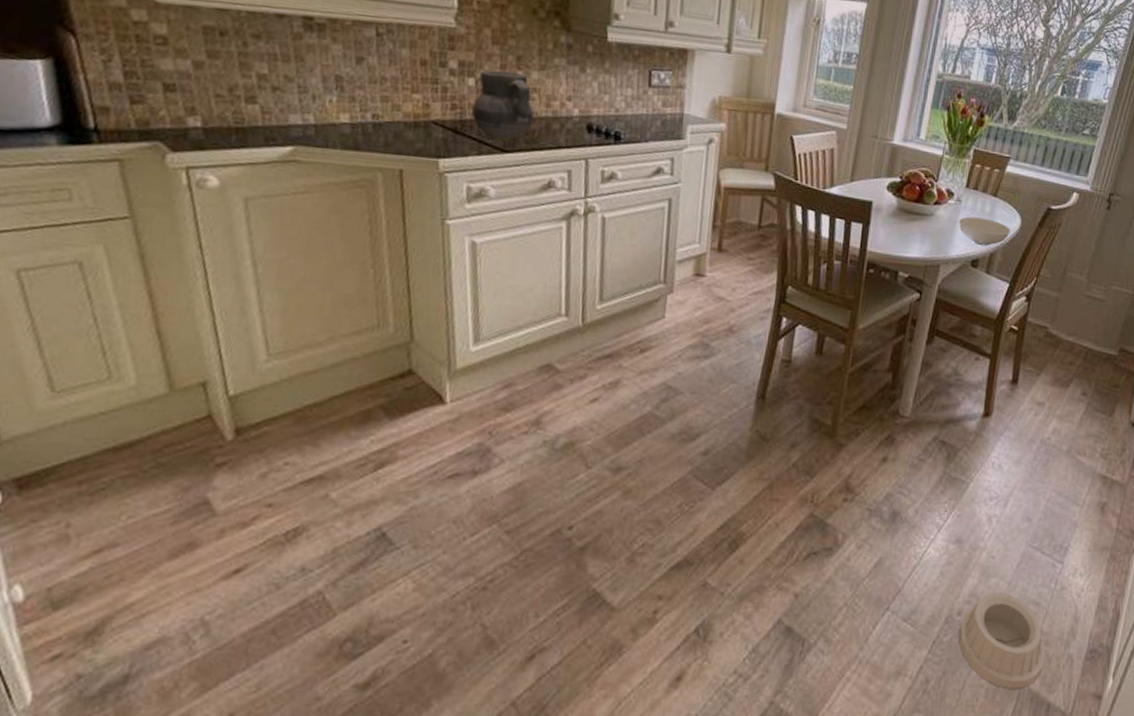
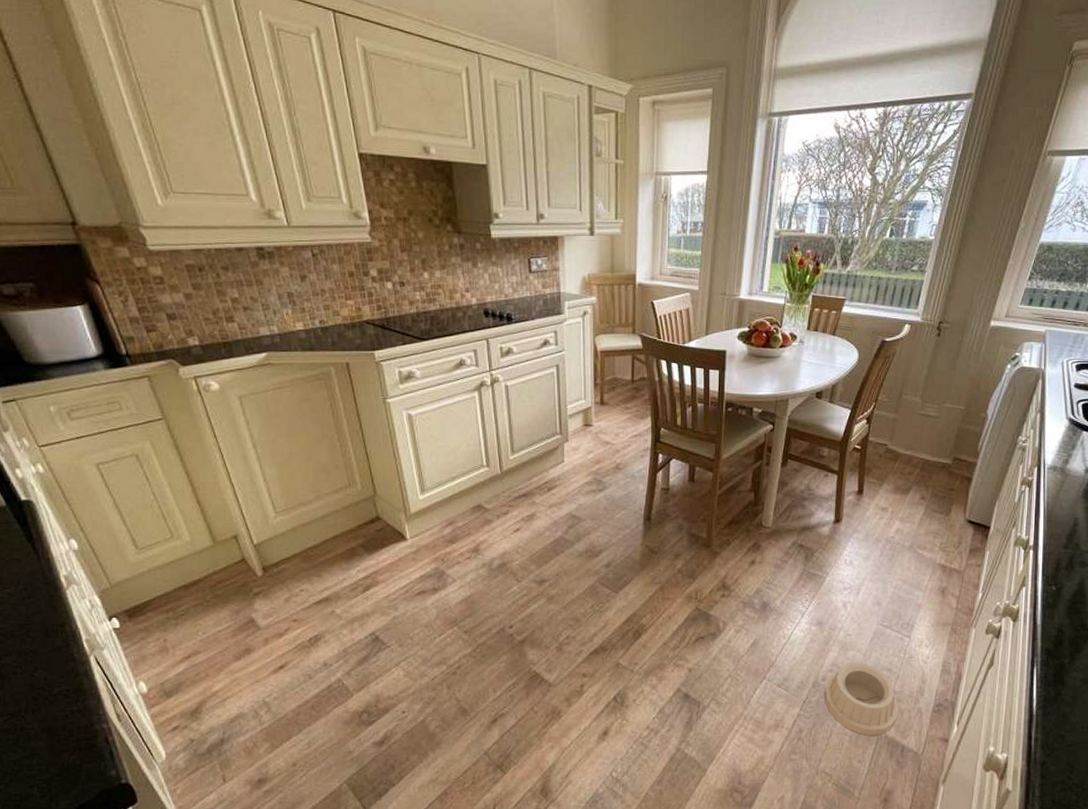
ceramic jug: present [471,69,534,140] -> none [393,273,442,330]
bowl: present [959,216,1011,246] -> none [803,355,849,379]

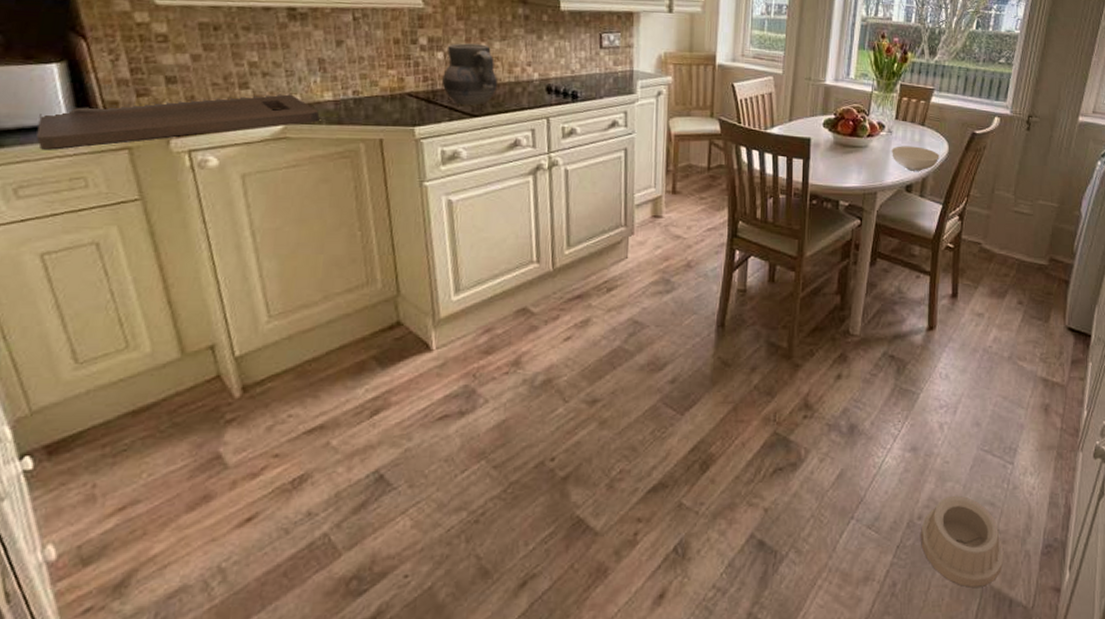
cutting board: none [75,325,295,380] -> present [36,94,320,150]
ceramic jug: none [393,273,442,330] -> present [442,43,498,105]
bowl: none [803,355,849,379] -> present [892,146,939,171]

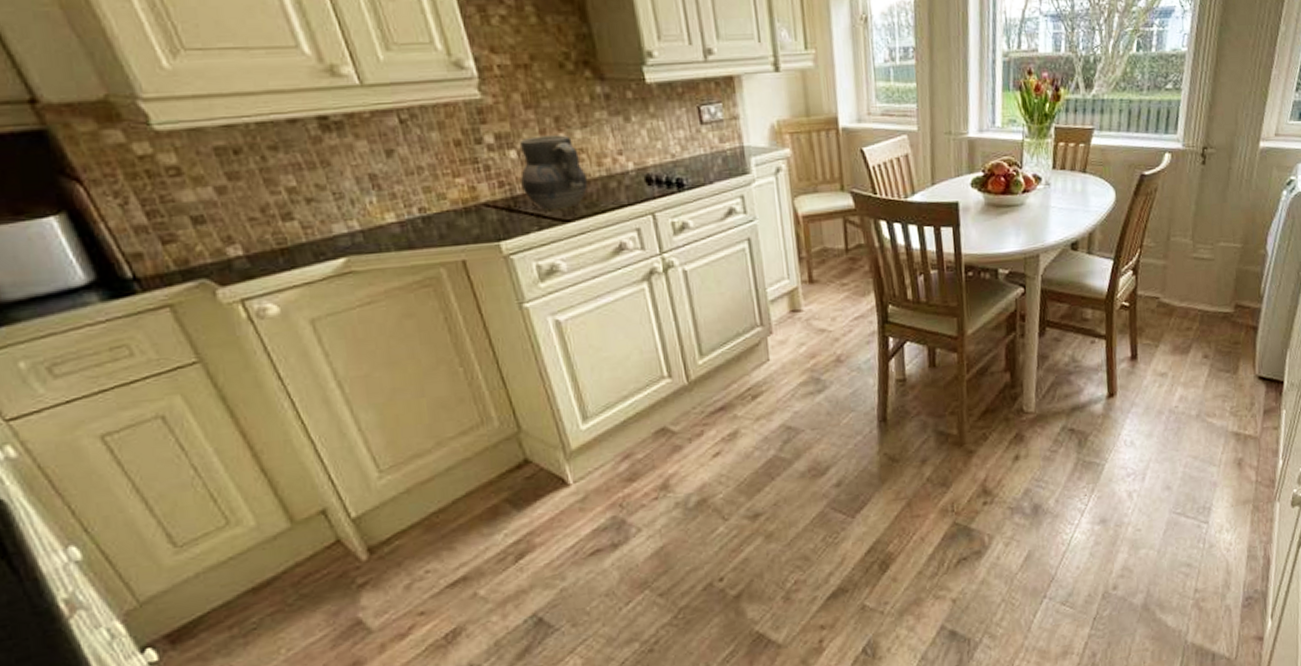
cutting board: present [36,94,320,150] -> none [52,220,386,319]
bowl: present [892,146,939,171] -> none [1051,197,1106,226]
pet bowl: present [921,495,1004,588] -> none [1117,561,1204,648]

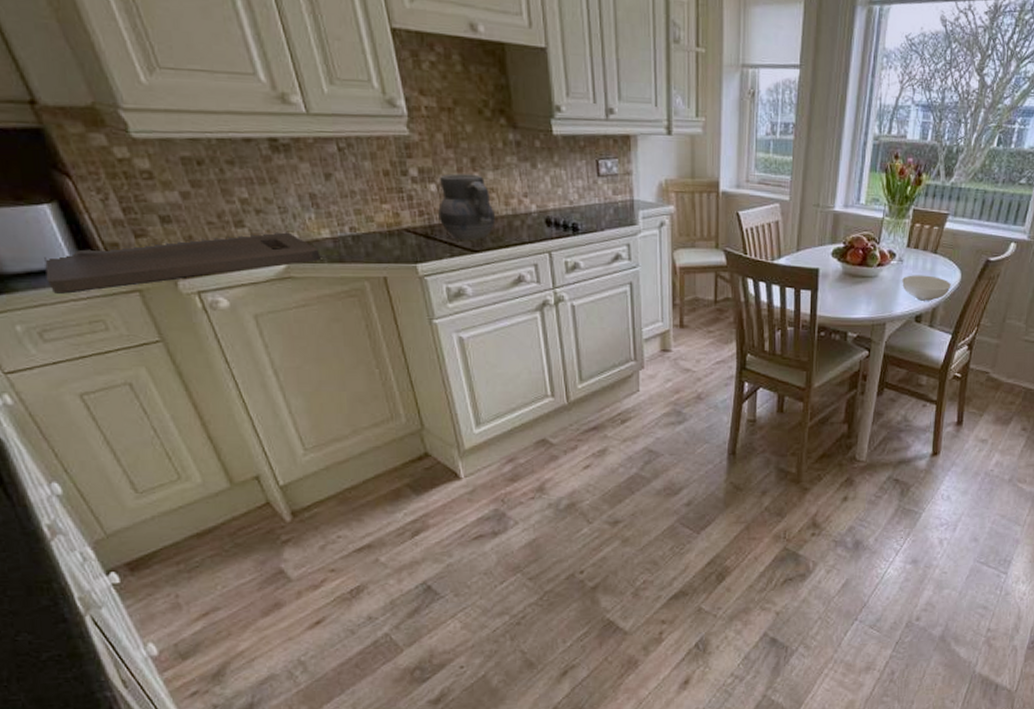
cutting board: none [52,220,386,319] -> present [44,232,321,294]
bowl: none [1051,197,1106,226] -> present [902,275,951,301]

